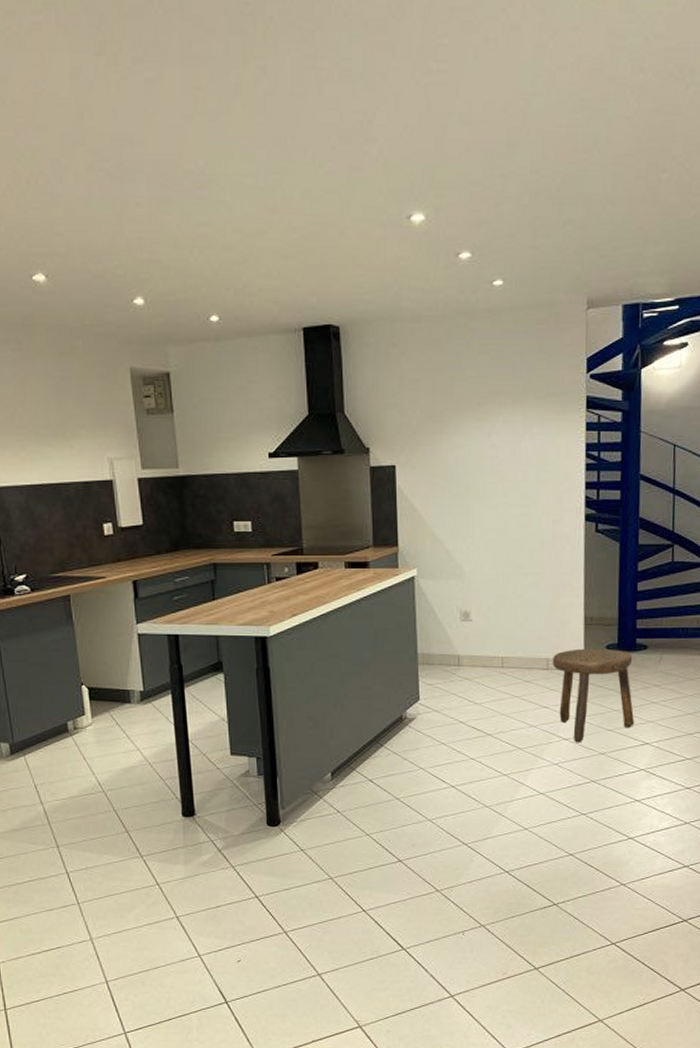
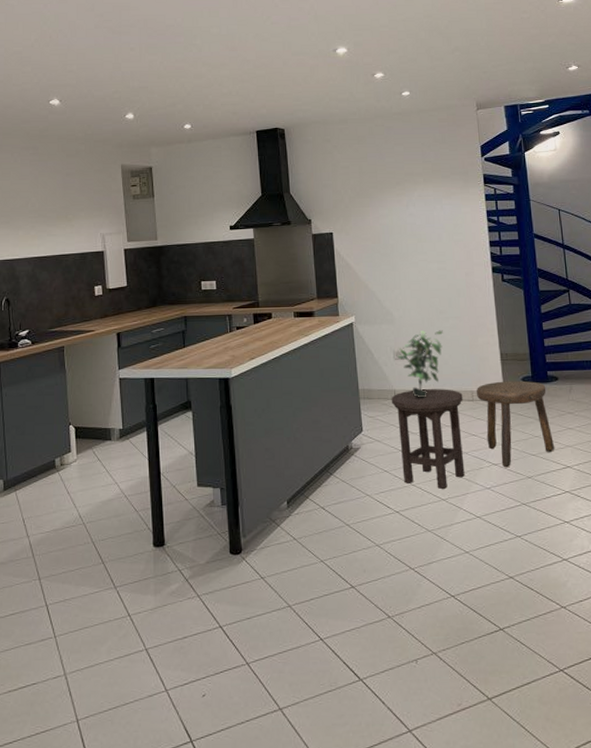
stool: none [454,655,537,763] -> present [391,389,465,489]
potted plant: none [464,588,520,665] -> present [397,330,443,398]

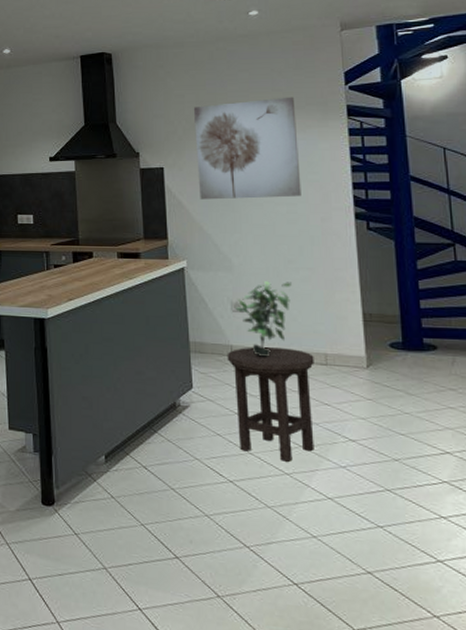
wall art: none [357,167,449,261] -> present [193,97,301,200]
stool: present [476,380,555,468] -> none [330,345,431,446]

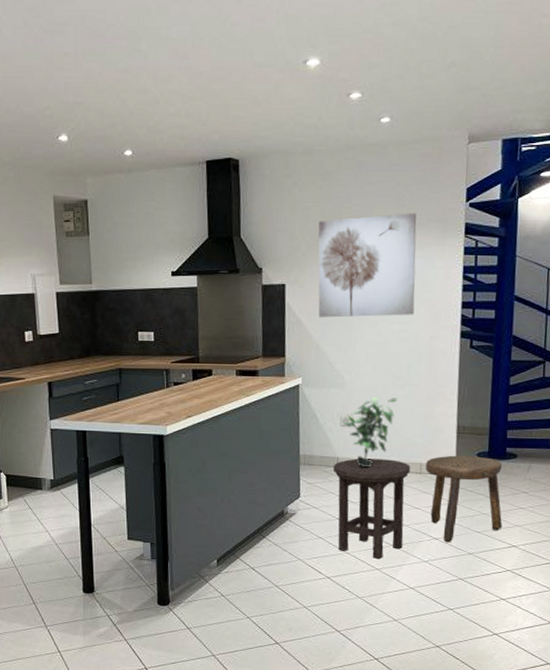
stool: none [330,345,431,446] -> present [425,455,503,543]

